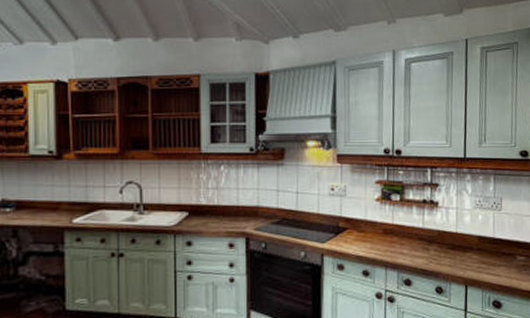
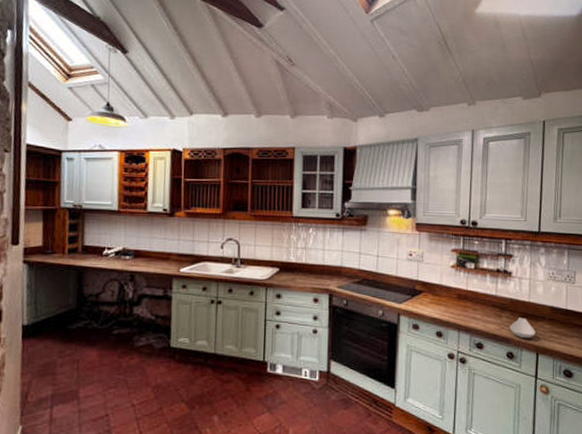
spoon rest: none [438,249,464,272] -> present [509,318,536,339]

